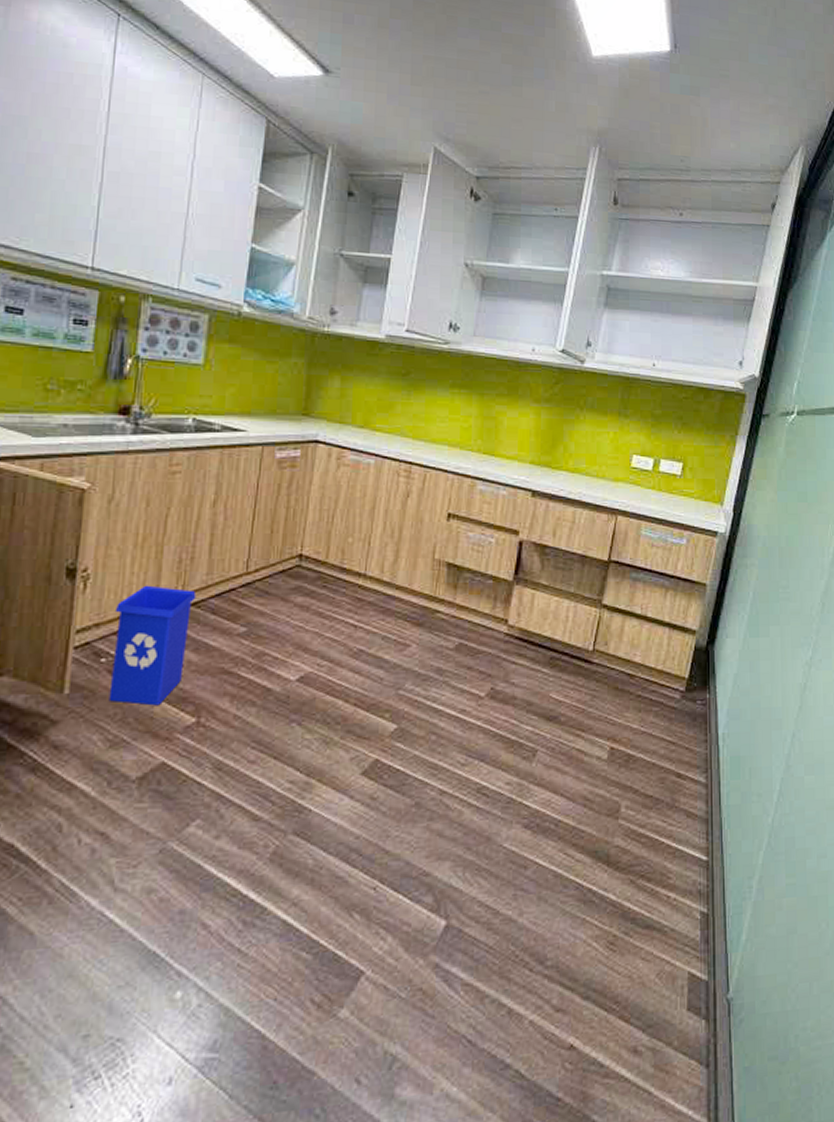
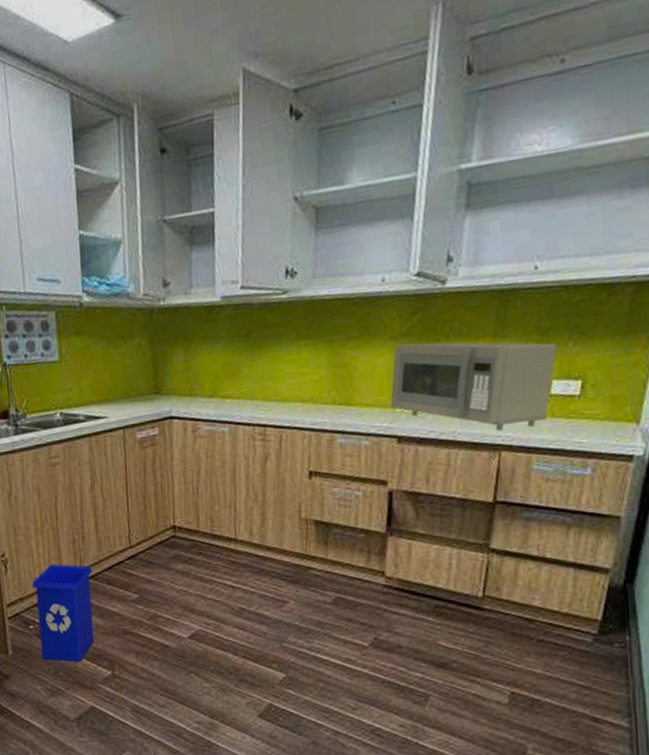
microwave: none [529,408,666,498] -> present [390,342,557,431]

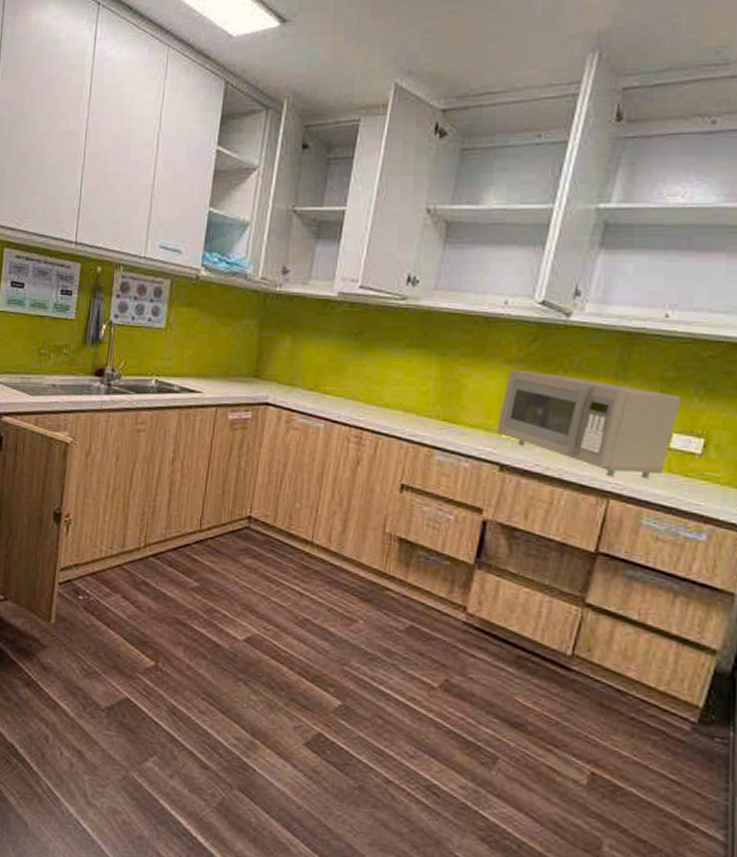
recycling bin: present [32,563,94,662] -> none [84,533,156,645]

